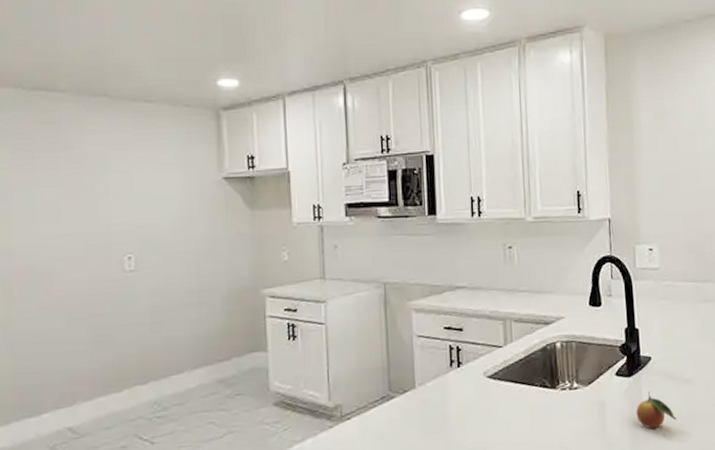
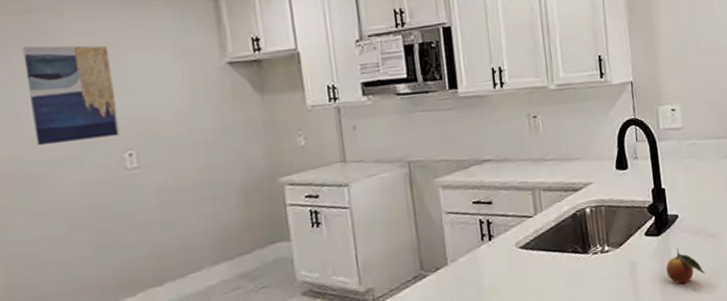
wall art: none [45,153,122,245] -> present [22,45,120,146]

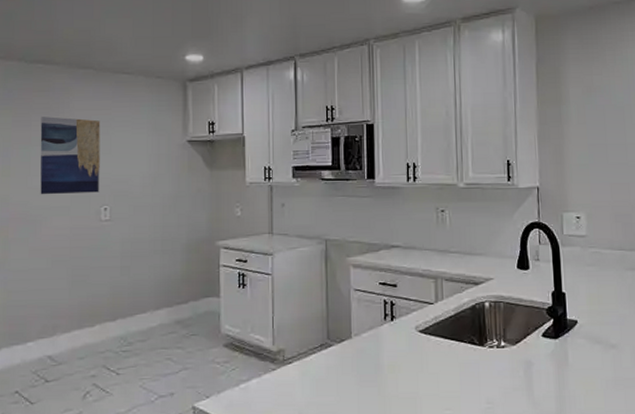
fruit: present [666,248,705,284] -> none [562,354,603,391]

